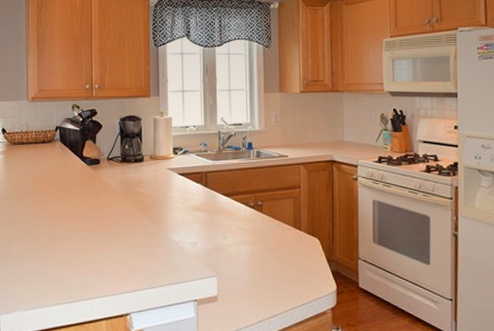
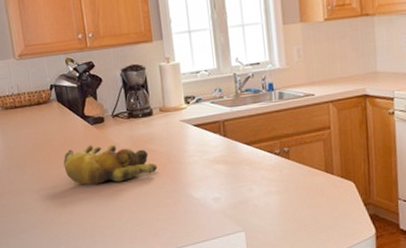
banana bunch: none [58,183,143,220] -> present [63,144,158,185]

